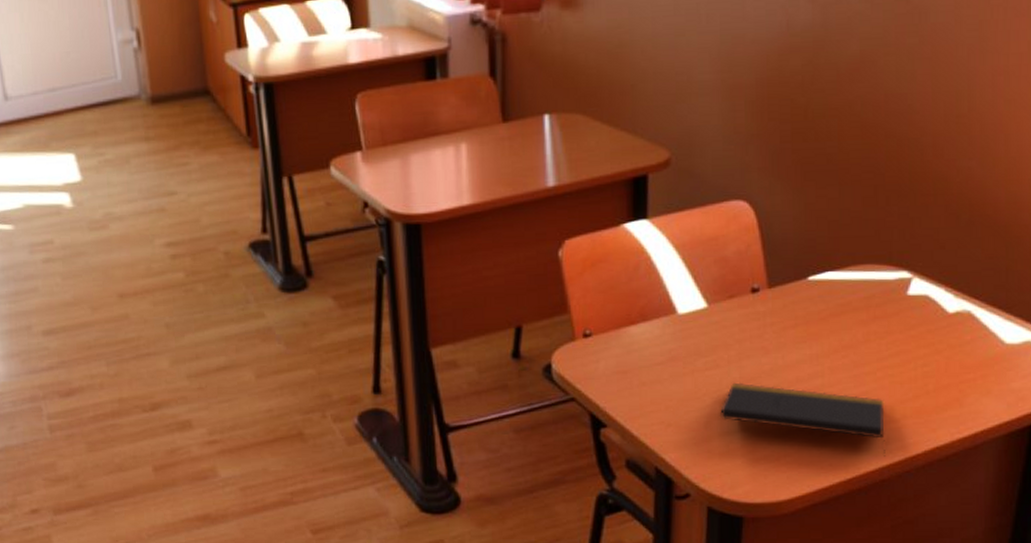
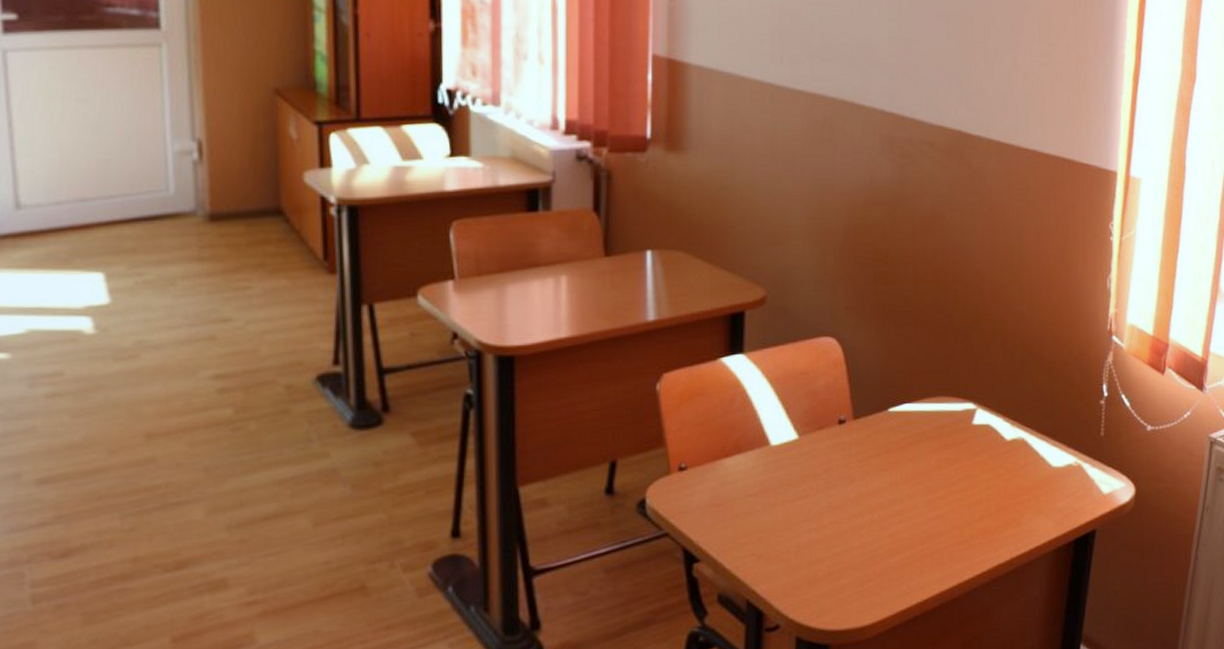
notepad: present [719,382,885,456] -> none [808,511,956,576]

